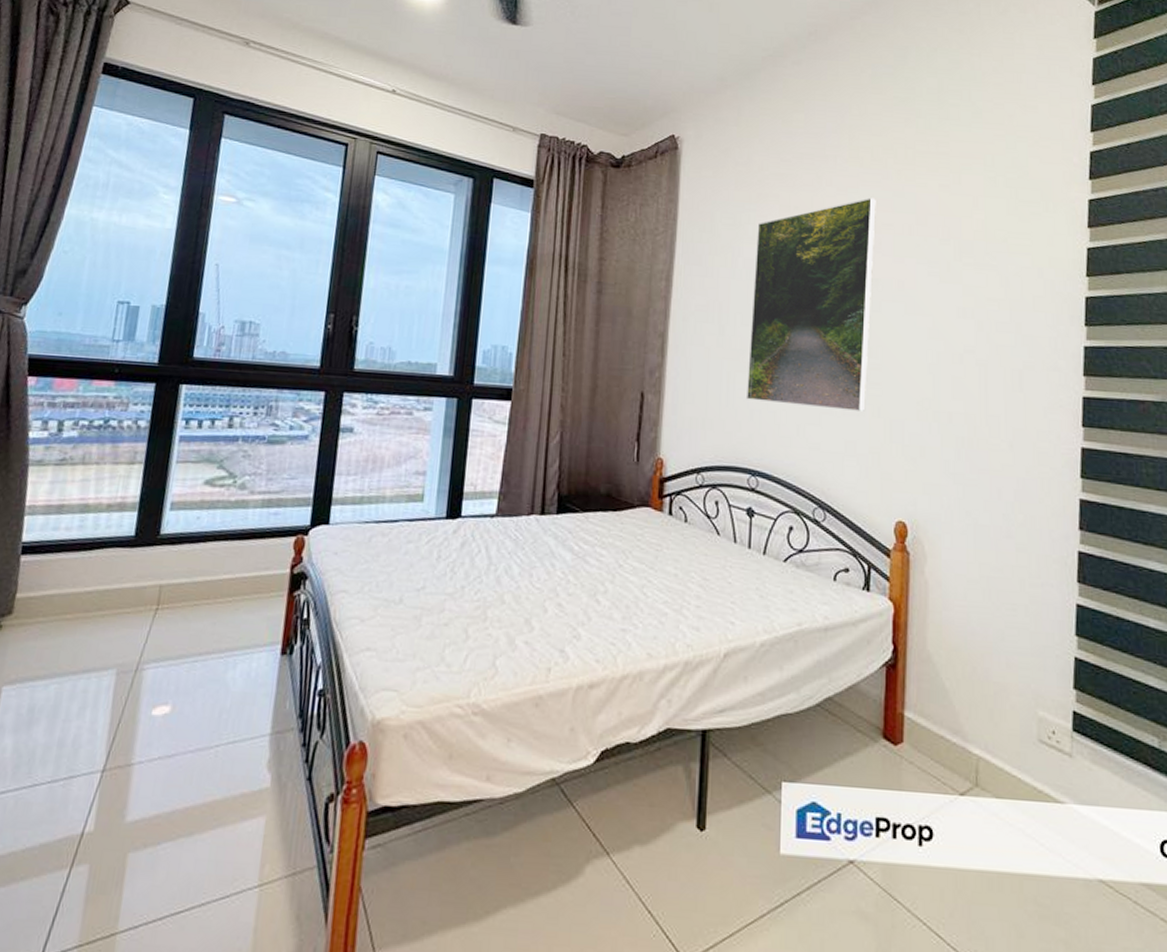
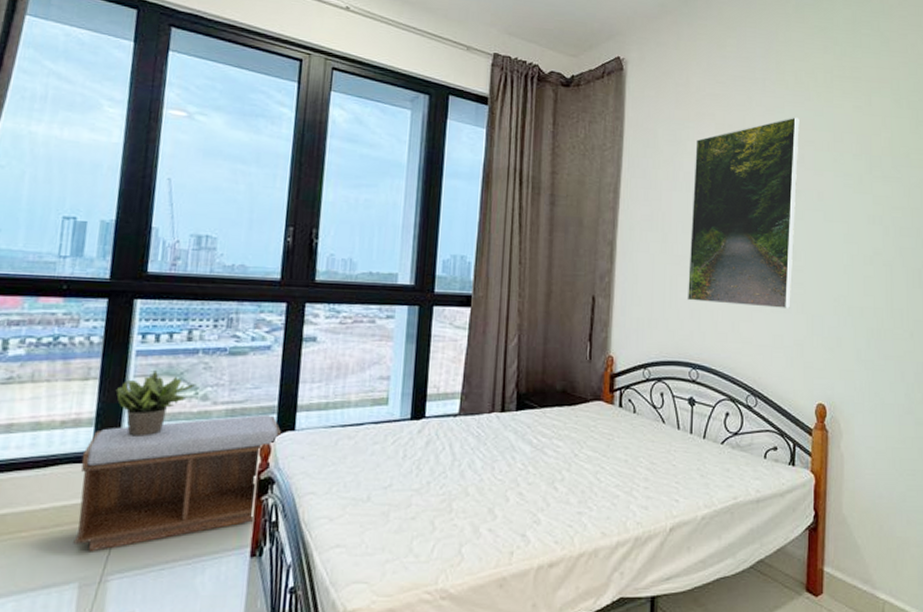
bench: none [113,506,316,639] -> present [73,415,282,552]
potted plant: none [159,455,235,524] -> present [115,369,197,437]

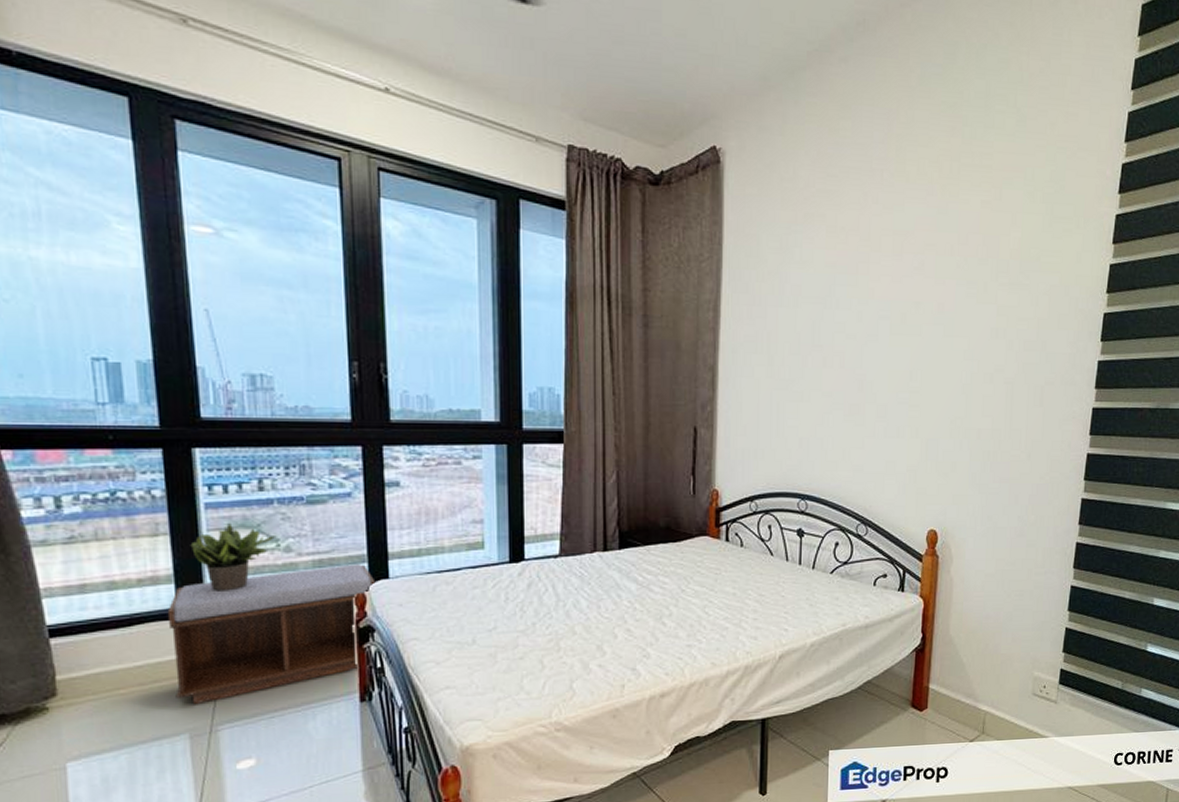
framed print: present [686,117,799,308] -> none [795,216,921,433]

